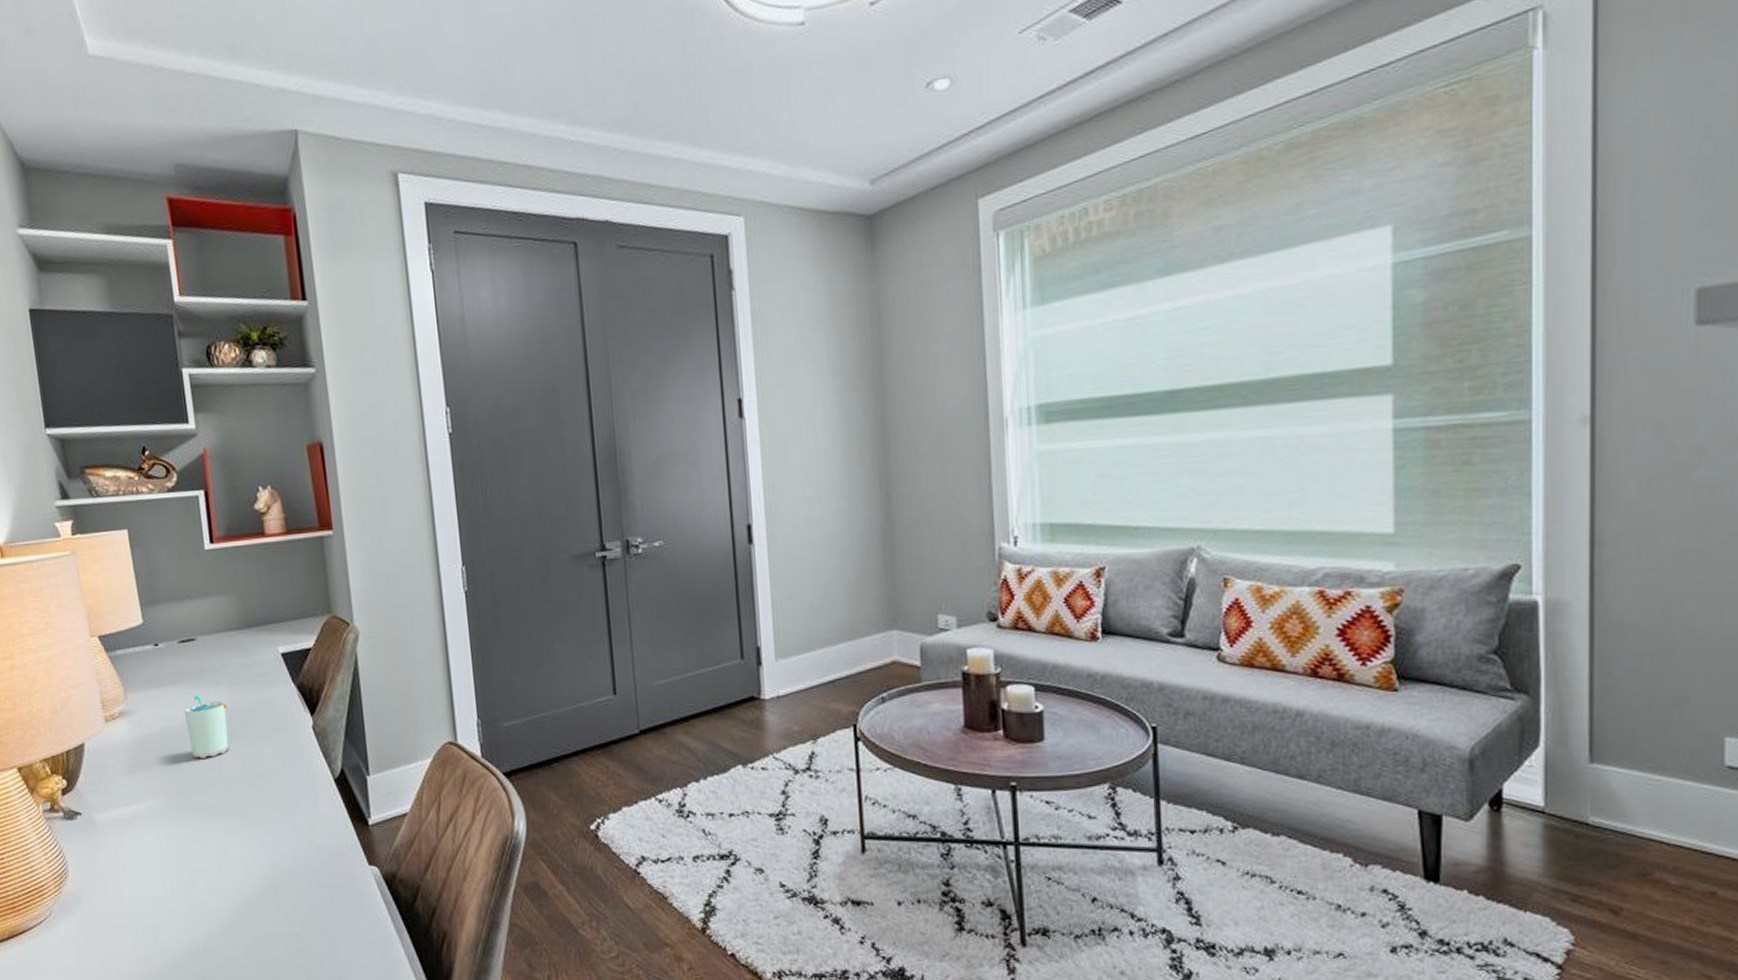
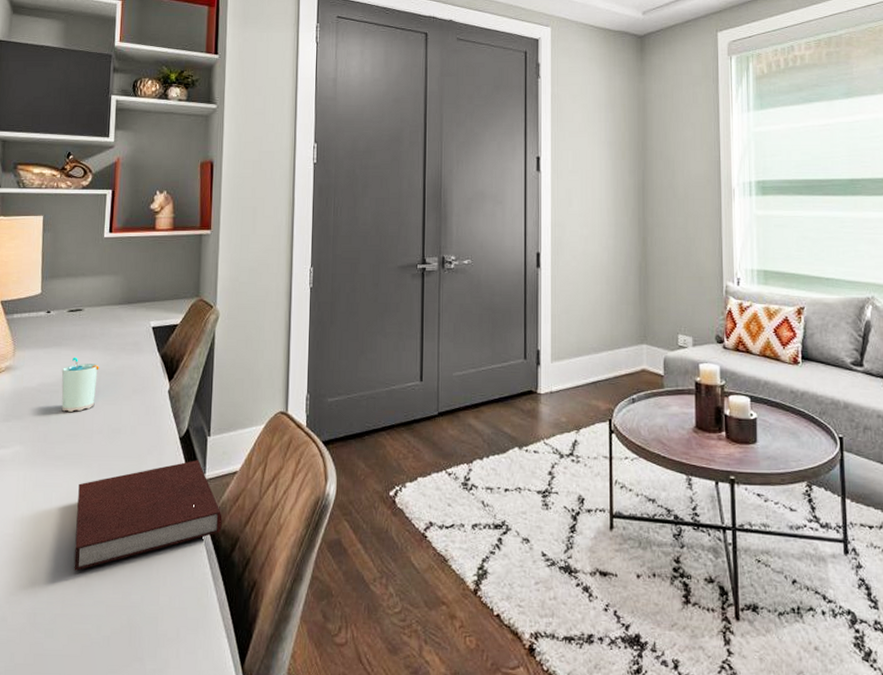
notebook: none [227,803,399,931] -> present [74,460,222,571]

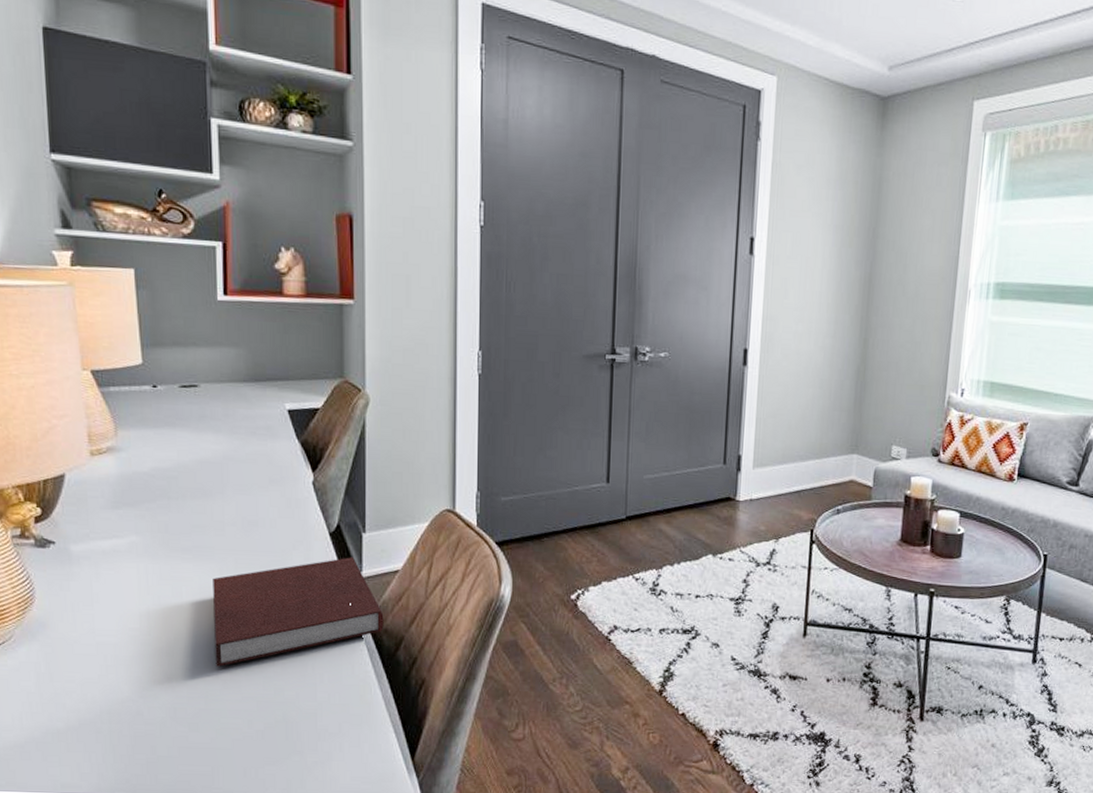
cup: present [61,357,99,412] -> none [178,440,226,501]

